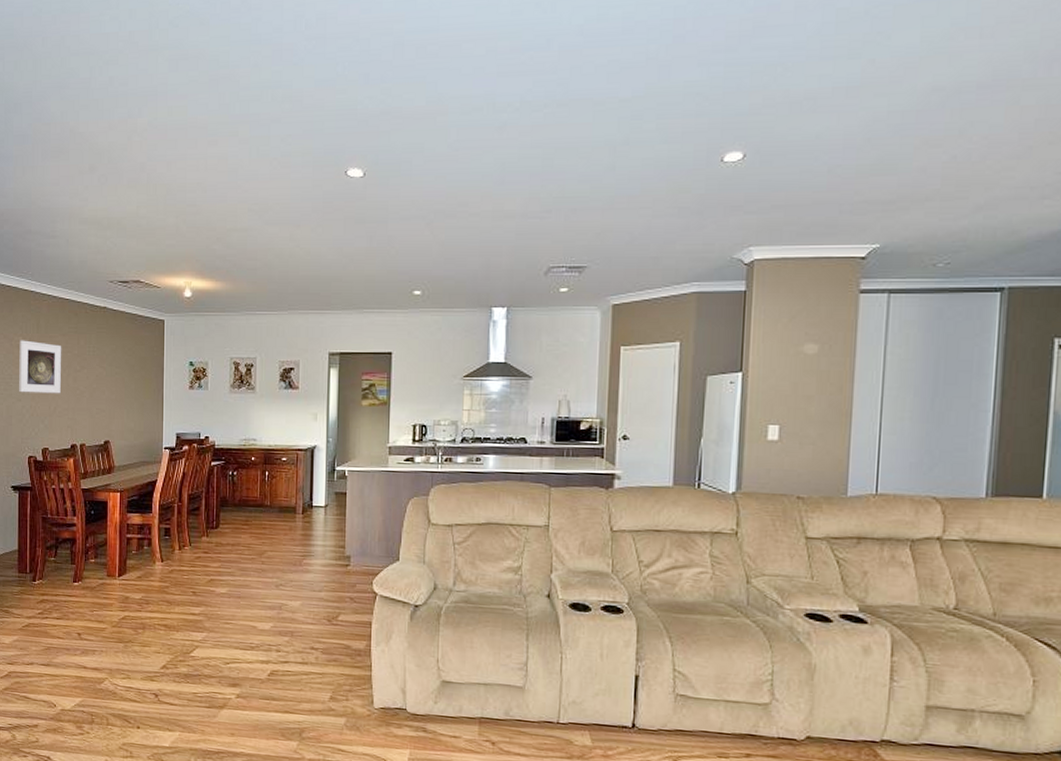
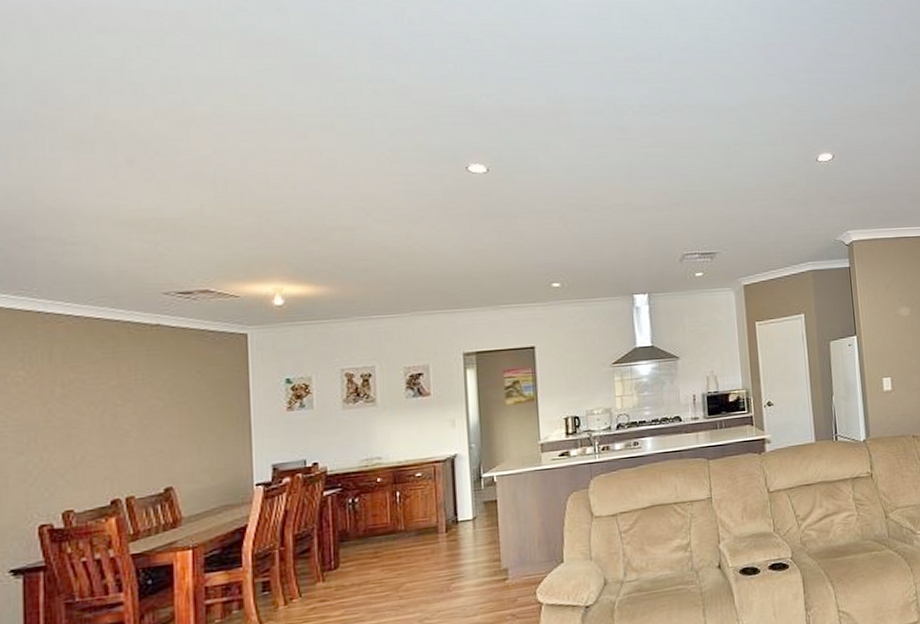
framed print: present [19,340,62,394] -> none [19,374,92,444]

